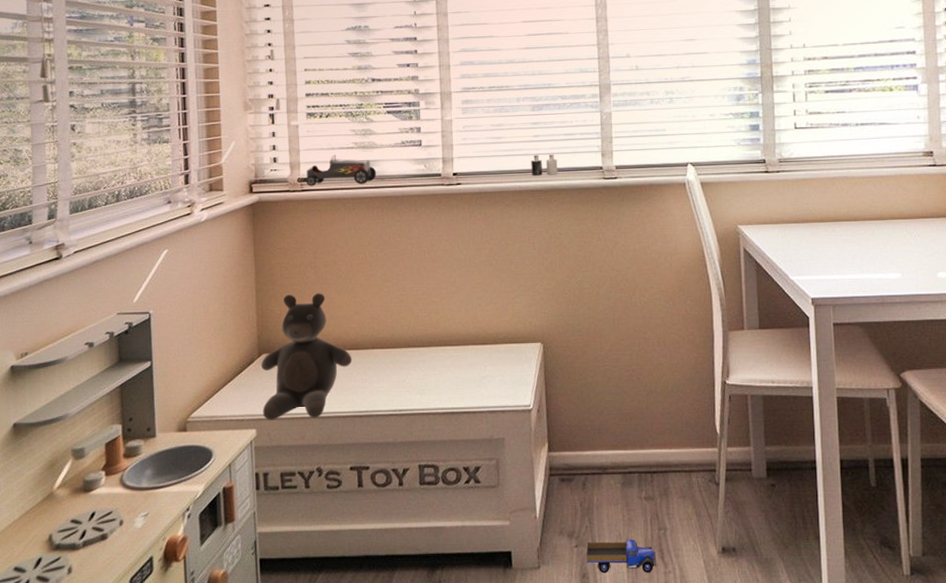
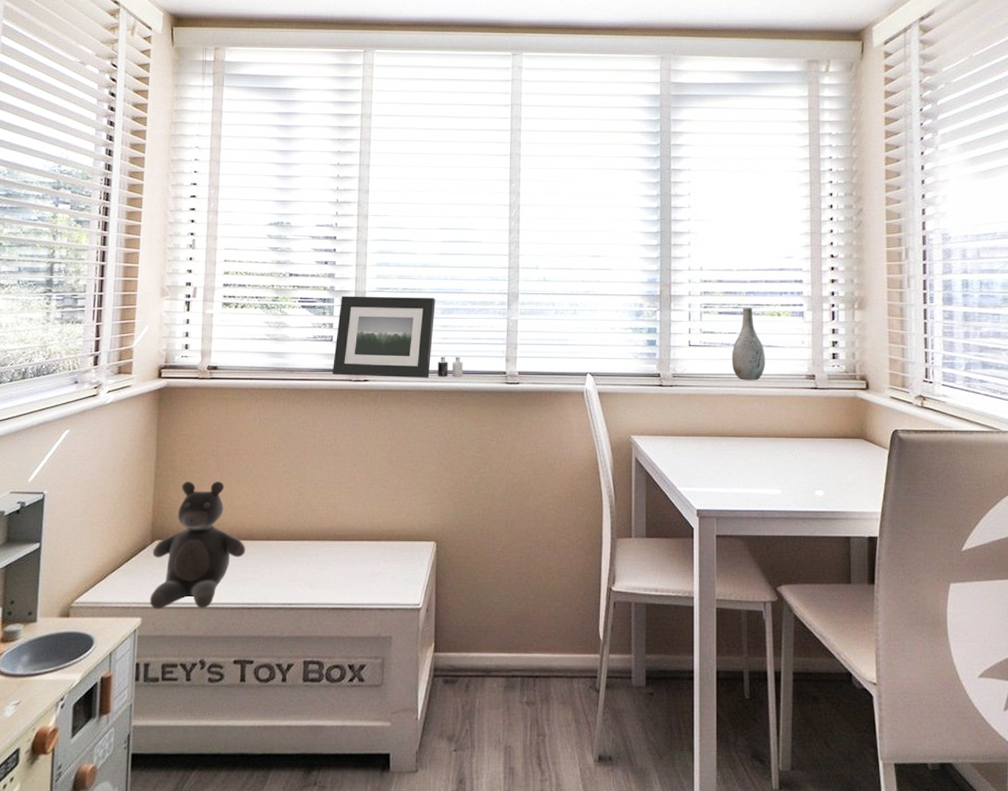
toy car: present [305,155,377,187] -> none [215,345,287,376]
picture frame: none [423,95,525,181] -> present [332,295,436,378]
toy truck: present [586,539,656,573] -> none [464,744,533,780]
vase: none [841,83,879,162] -> present [731,307,766,381]

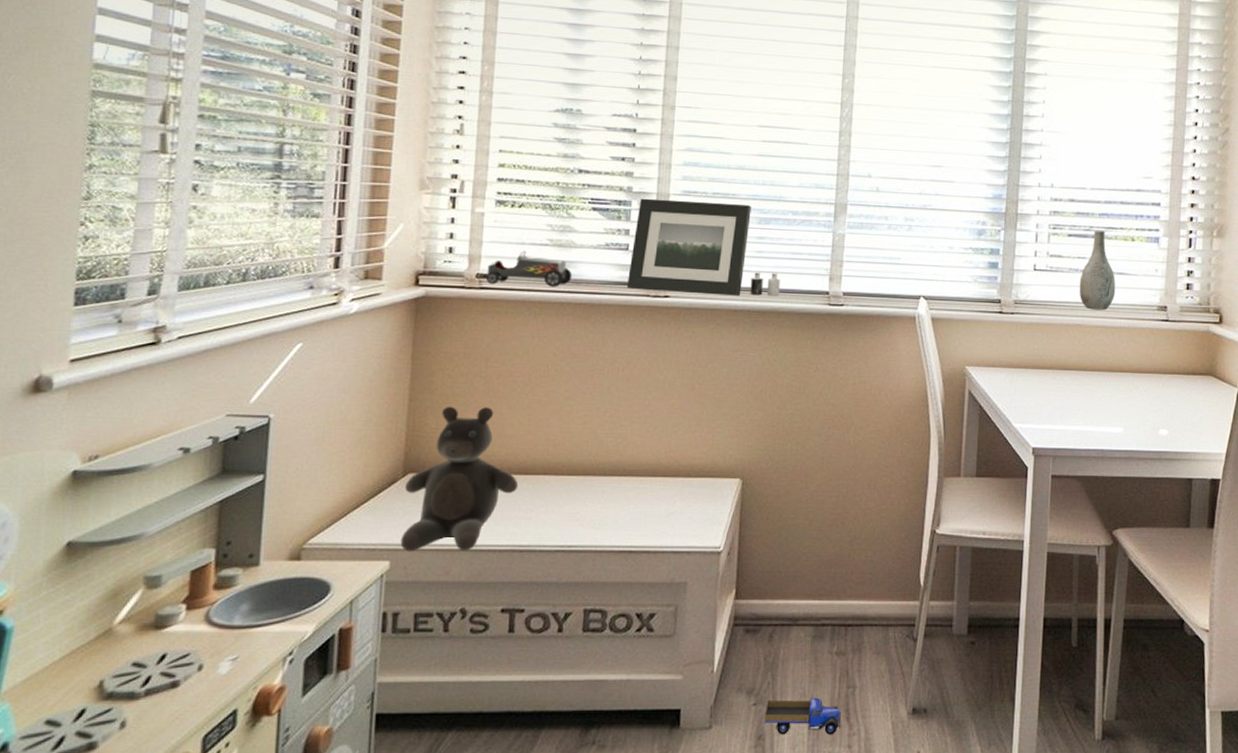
toy car: none [215,345,287,376] -> present [485,251,572,287]
toy truck: none [464,744,533,780] -> present [764,697,841,735]

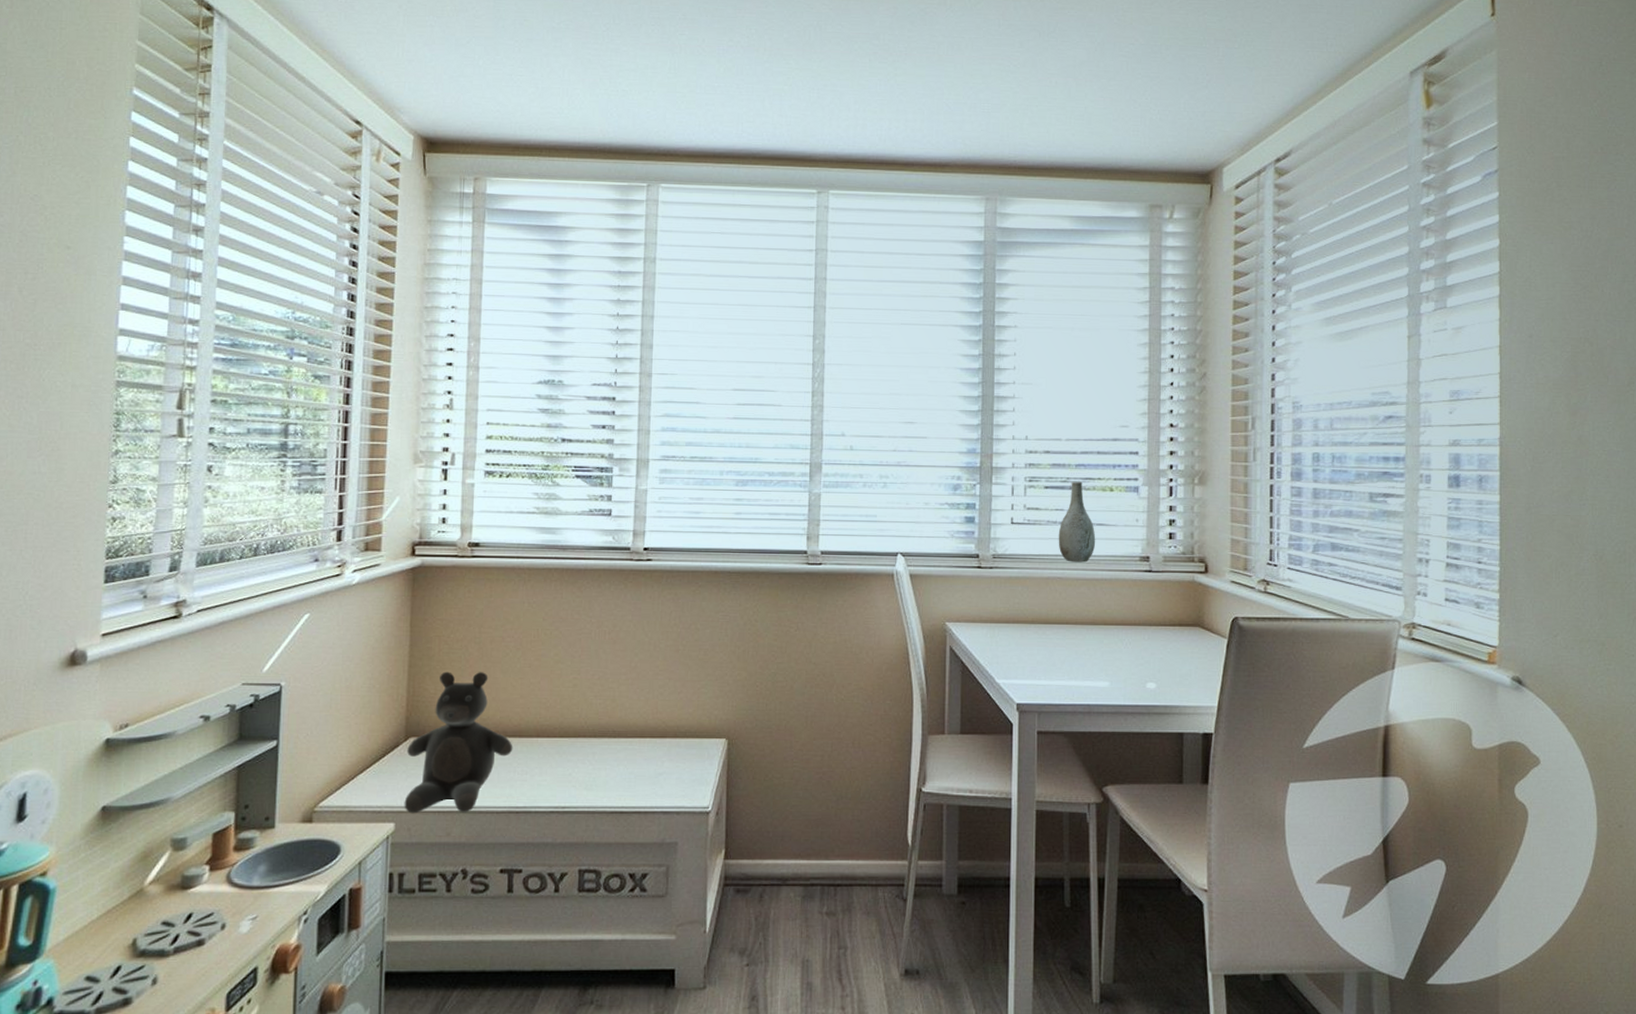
toy car: present [485,251,572,287] -> none [477,519,559,554]
picture frame: present [626,198,751,296] -> none [610,464,728,557]
candle: present [750,272,781,296] -> none [730,533,759,557]
toy truck: present [764,697,841,735] -> none [757,958,833,997]

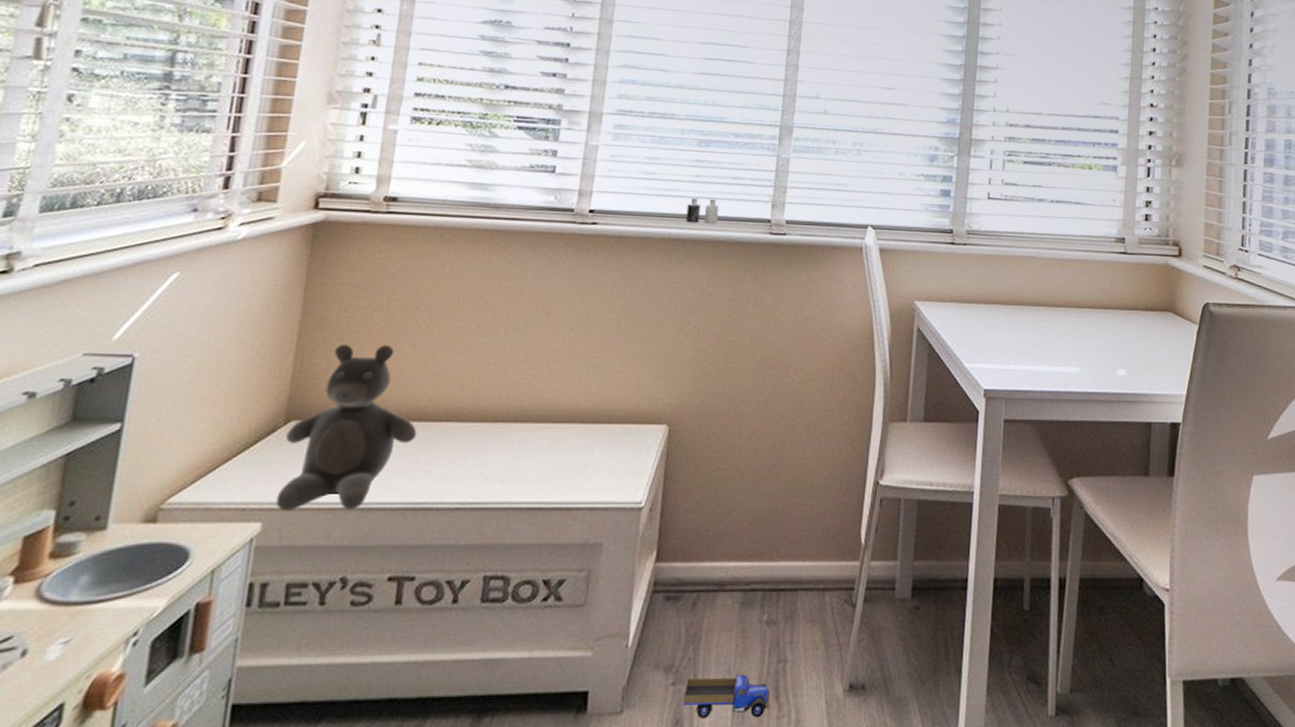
candle: none [730,533,759,557] -> present [685,198,719,224]
toy truck: none [757,958,833,997] -> present [682,674,770,718]
vase: present [1058,481,1096,563] -> none [1034,157,1073,242]

